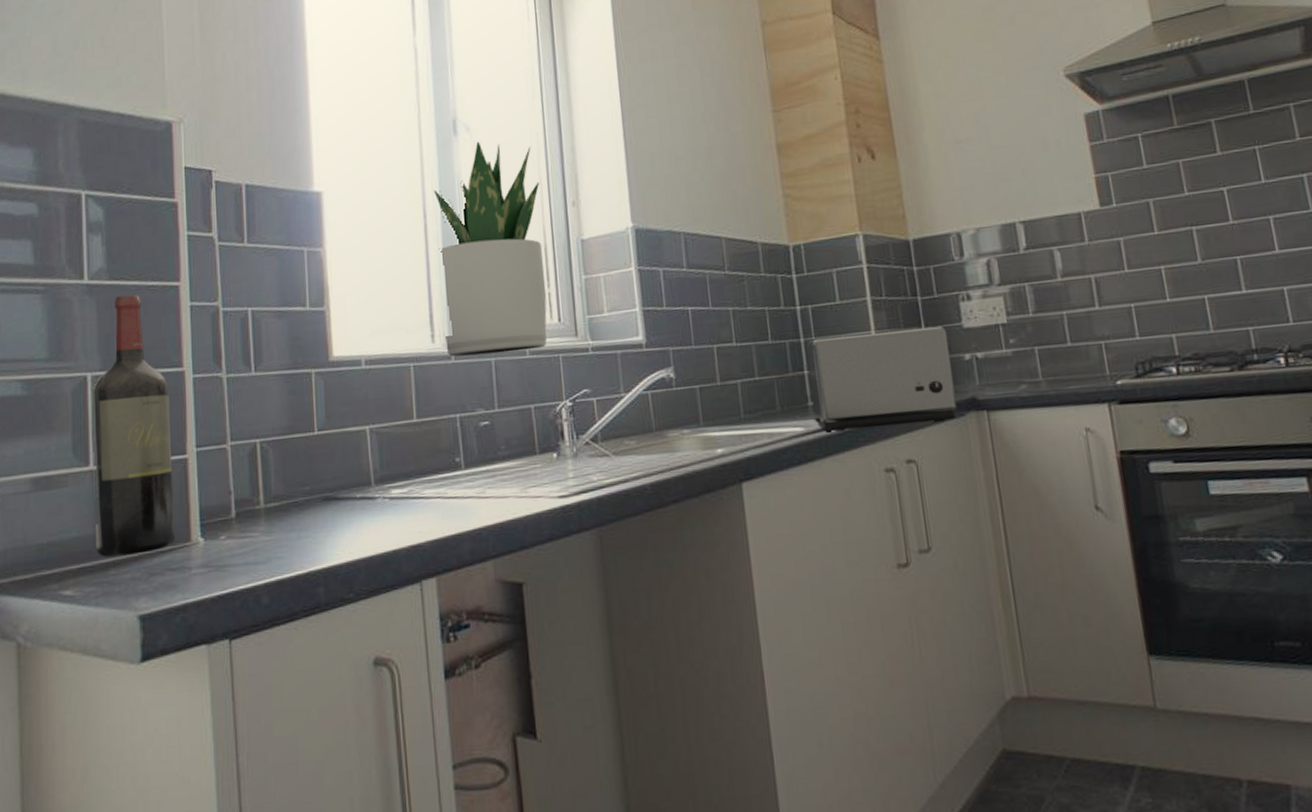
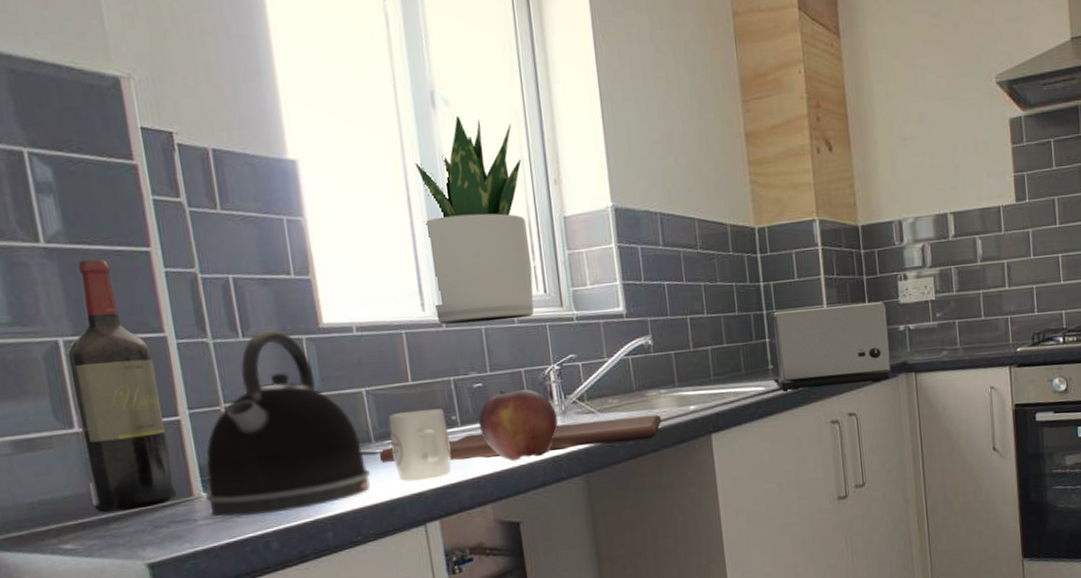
kettle: none [202,363,369,567] -> present [205,329,371,518]
cutting board: none [378,458,684,510] -> present [379,414,661,464]
mug: none [390,449,453,532] -> present [388,408,452,482]
fruit: none [483,427,568,511] -> present [478,389,558,462]

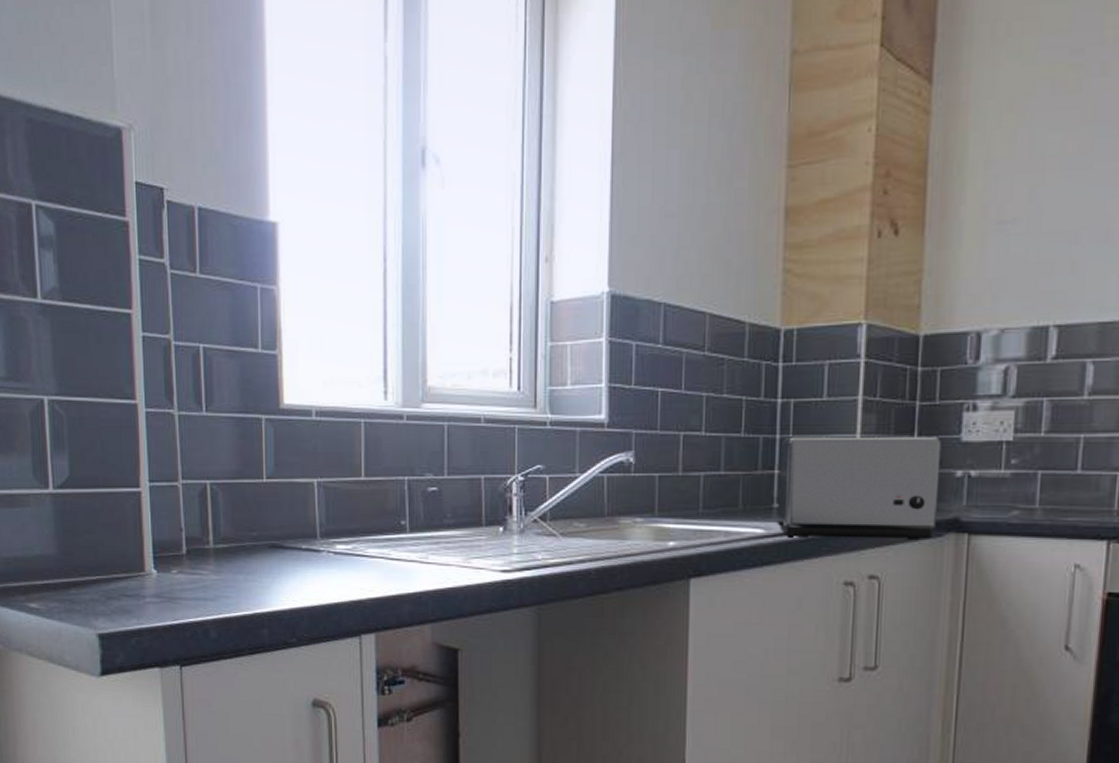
wine bottle: present [65,259,177,513] -> none [48,318,131,578]
kettle: present [205,329,371,518] -> none [155,406,313,601]
cutting board: present [379,414,661,464] -> none [322,543,632,574]
mug: present [388,408,452,482] -> none [335,509,395,587]
planter: present [414,116,534,325] -> none [396,177,512,418]
fruit: present [478,389,558,462] -> none [428,497,513,580]

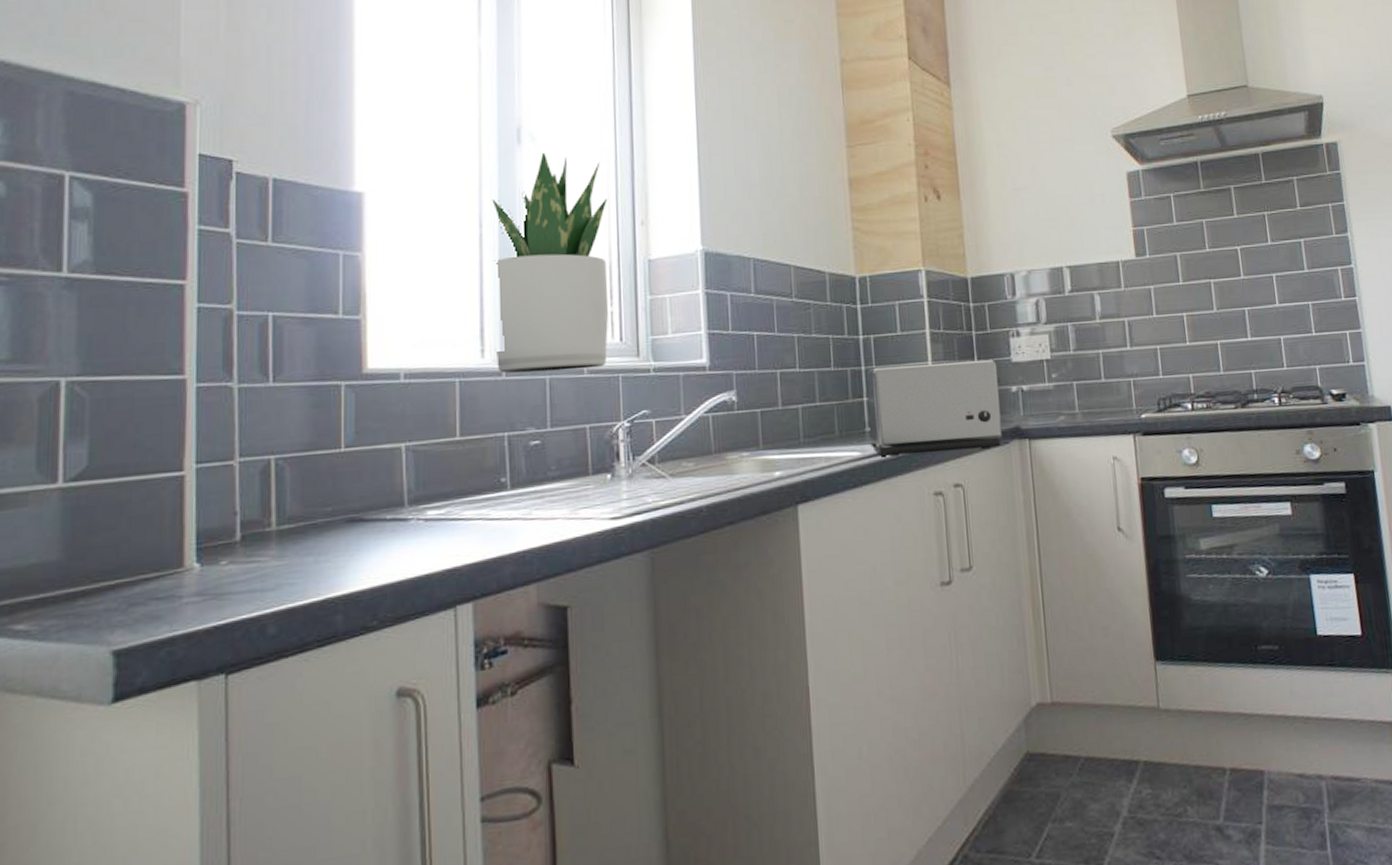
planter: none [396,177,512,418] -> present [492,152,609,374]

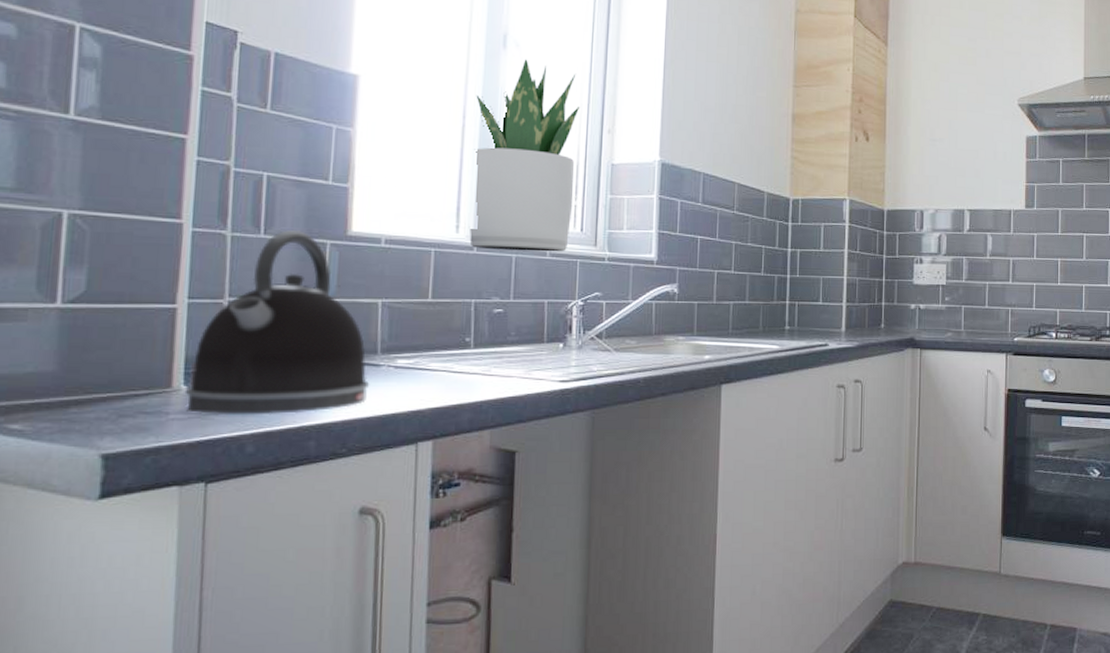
kettle: none [198,374,399,595] -> present [184,230,370,416]
toaster: present [866,360,1003,457] -> none [788,277,902,354]

